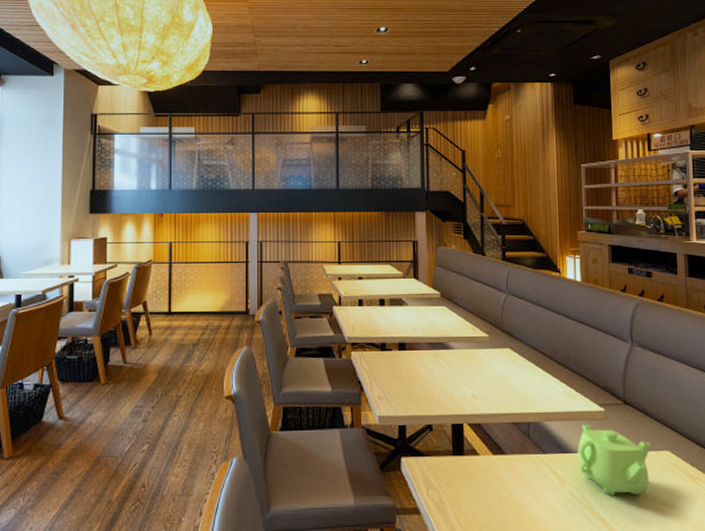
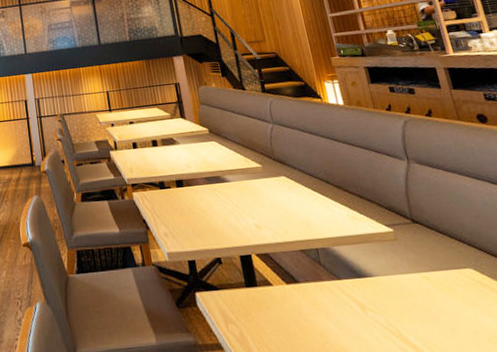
teapot: present [577,424,652,496] -> none [372,246,458,320]

